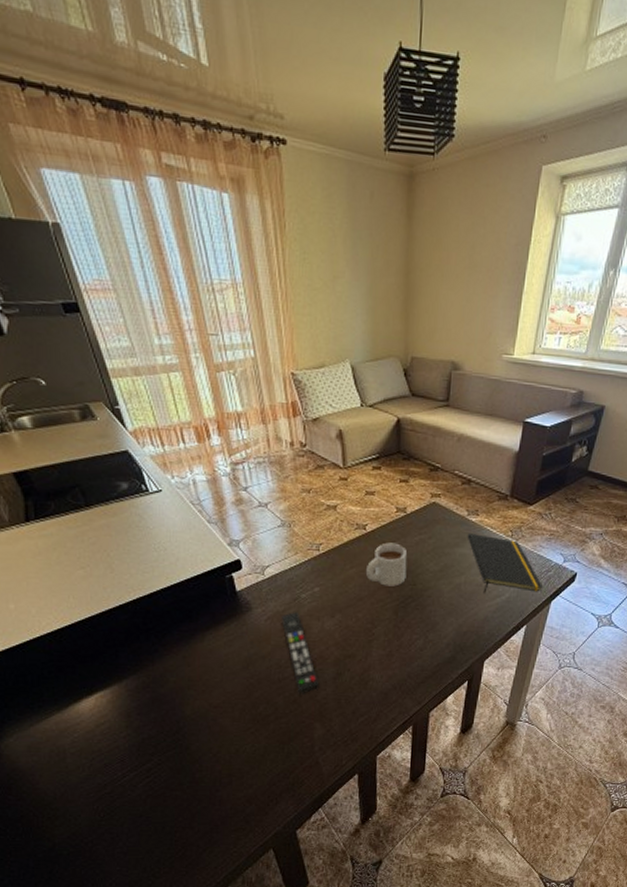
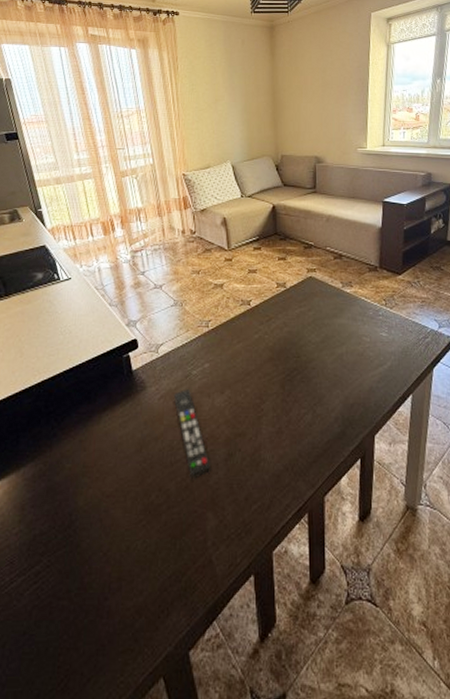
mug: present [365,542,407,586] -> none [251,316,290,359]
notepad: present [467,532,544,594] -> none [344,303,423,364]

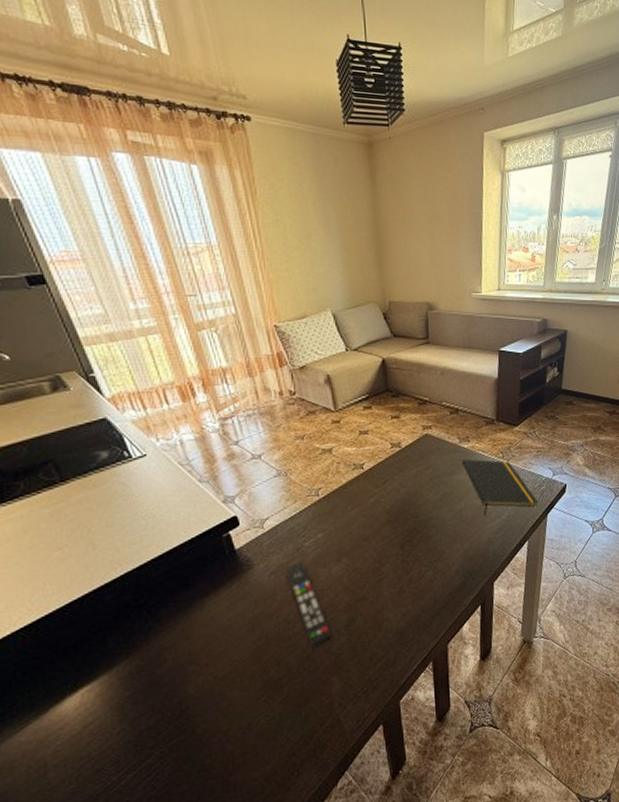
notepad: none [344,303,423,364] -> present [461,459,538,517]

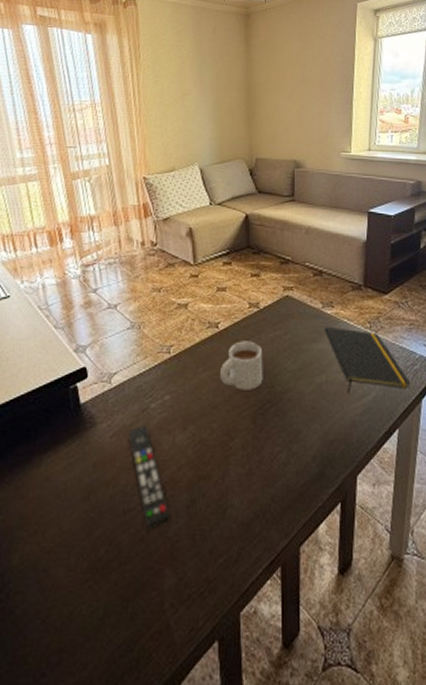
mug: none [367,478,408,522] -> present [219,341,263,390]

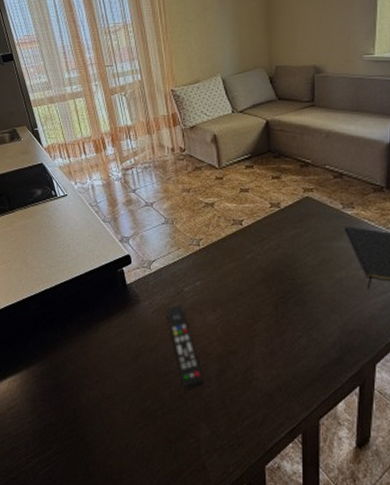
mug: present [219,341,263,390] -> none [243,237,284,281]

